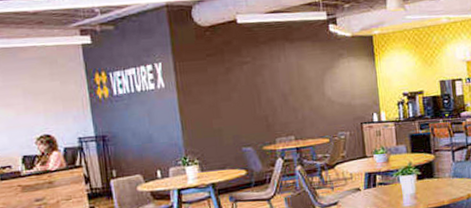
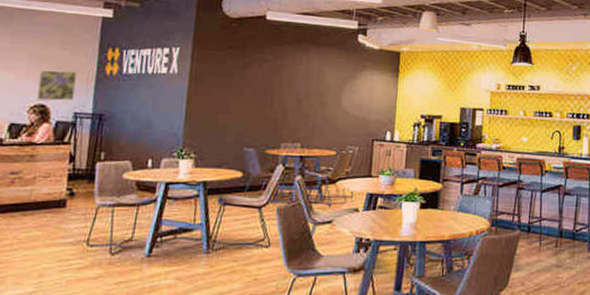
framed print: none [37,99,75,131] -> present [36,70,77,101]

